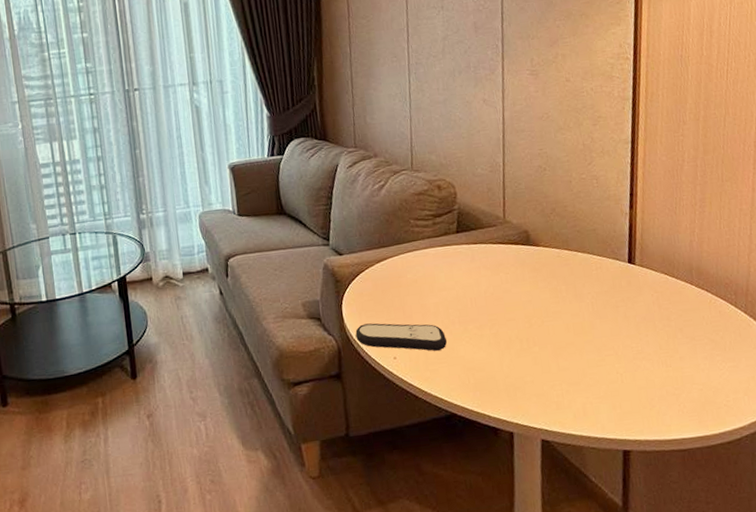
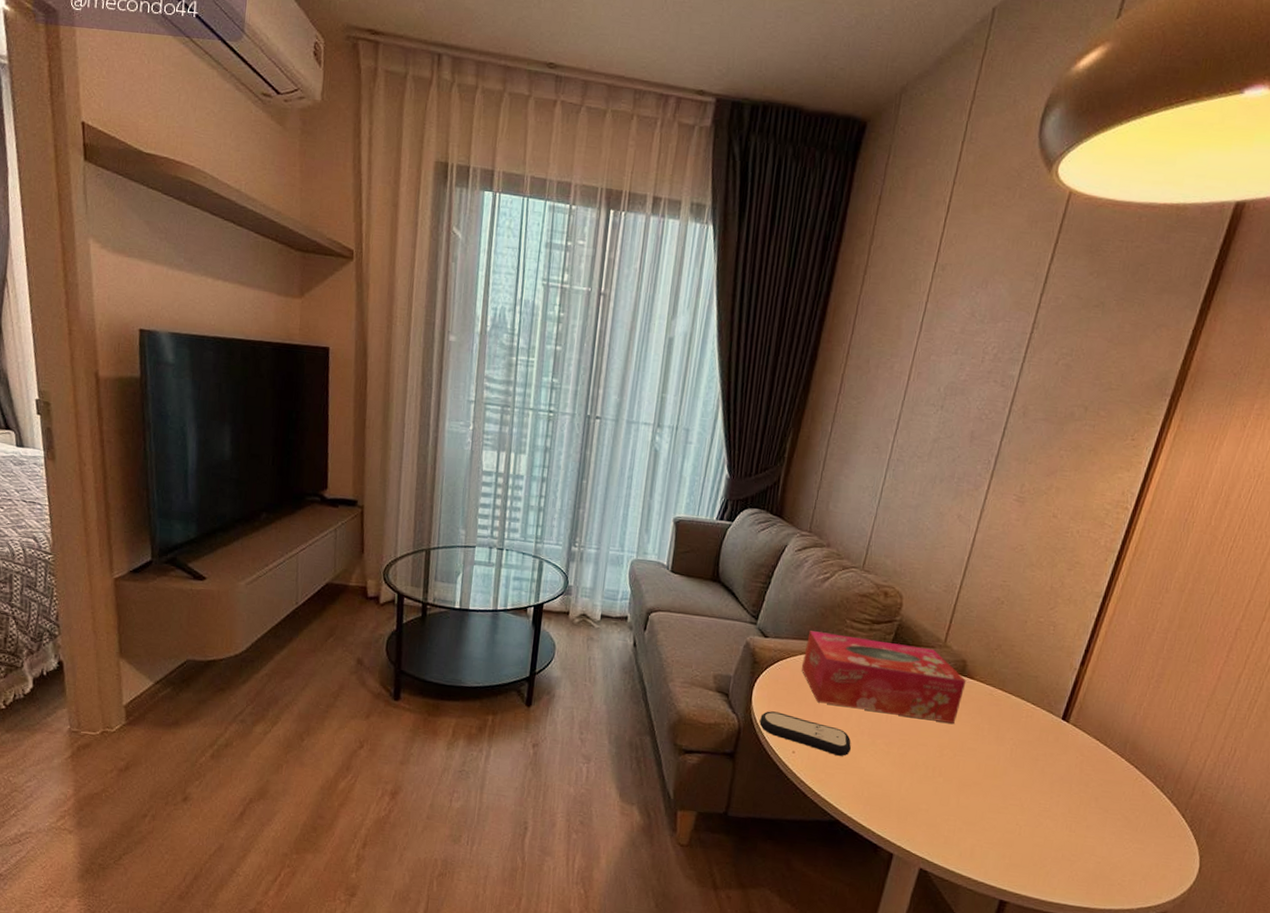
tissue box: none [379,228,535,305] -> present [801,631,967,724]

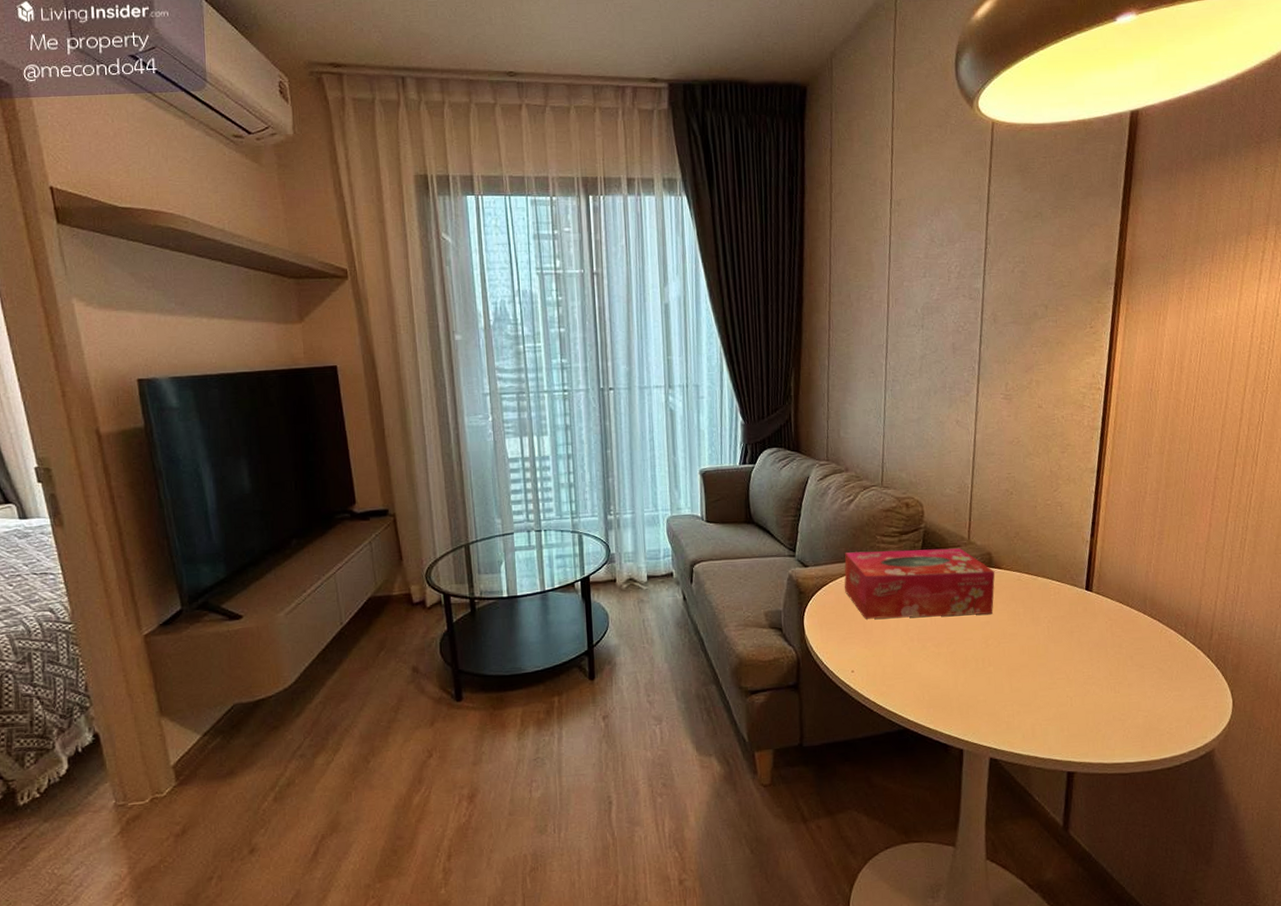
remote control: present [759,711,852,756] -> none [815,636,905,666]

